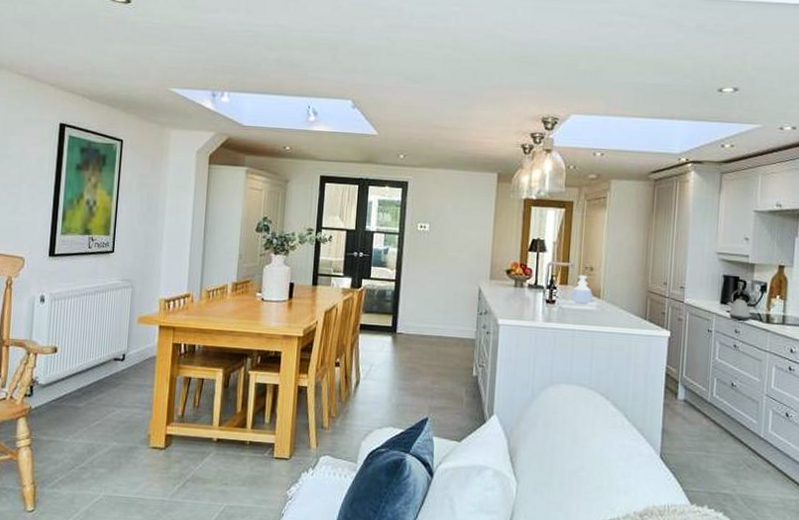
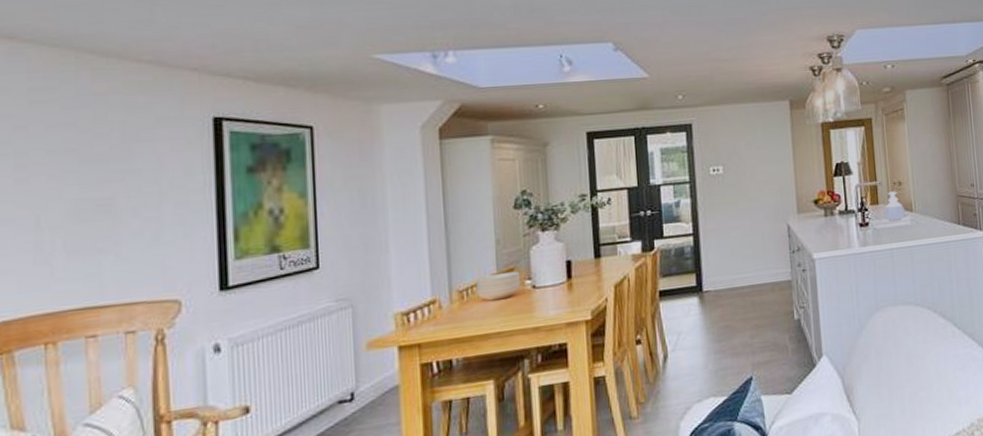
bowl: none [219,282,254,305] -> present [475,271,521,301]

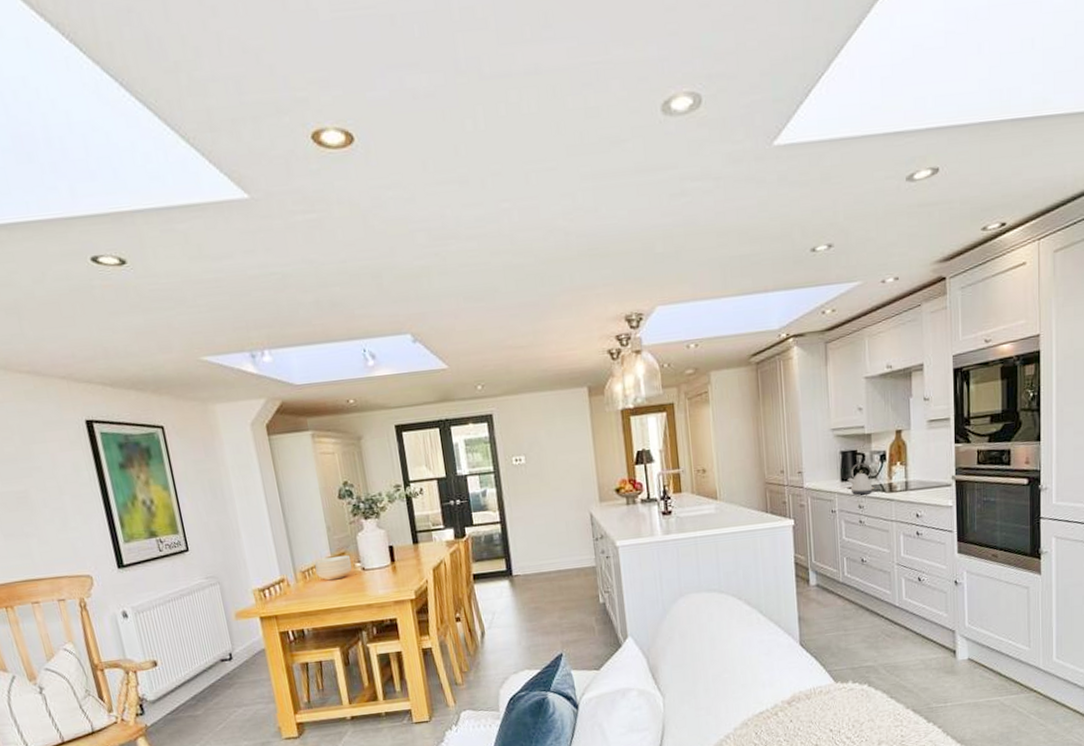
soap dispenser: present [884,191,906,222] -> none [687,479,710,510]

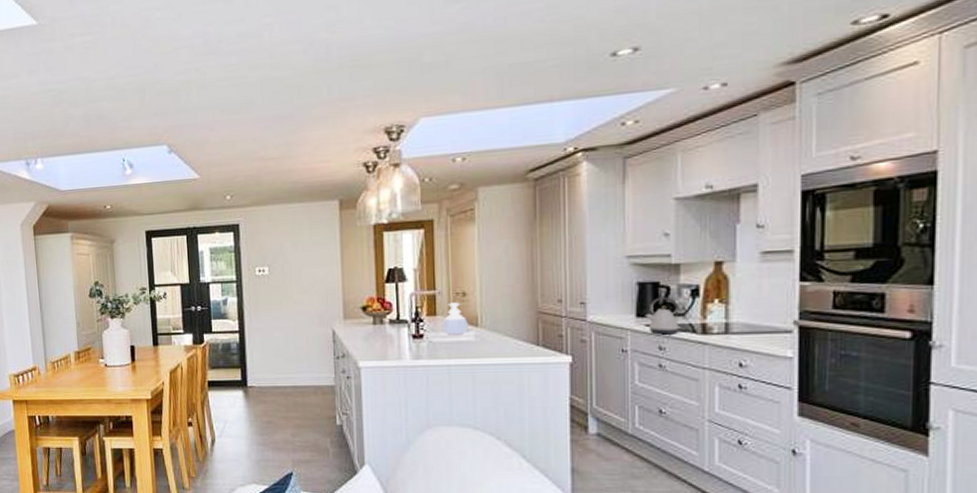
bowl: present [313,554,353,581] -> none [63,350,96,373]
soap dispenser: none [687,479,710,510] -> present [442,302,469,336]

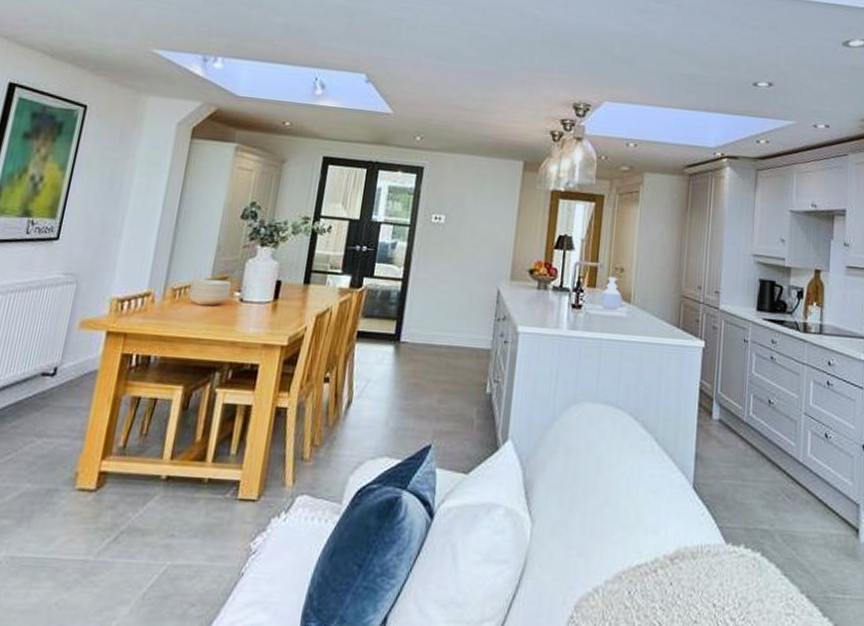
bowl: none [63,350,96,373] -> present [187,279,232,306]
kettle: present [645,296,681,336] -> none [763,294,789,331]

